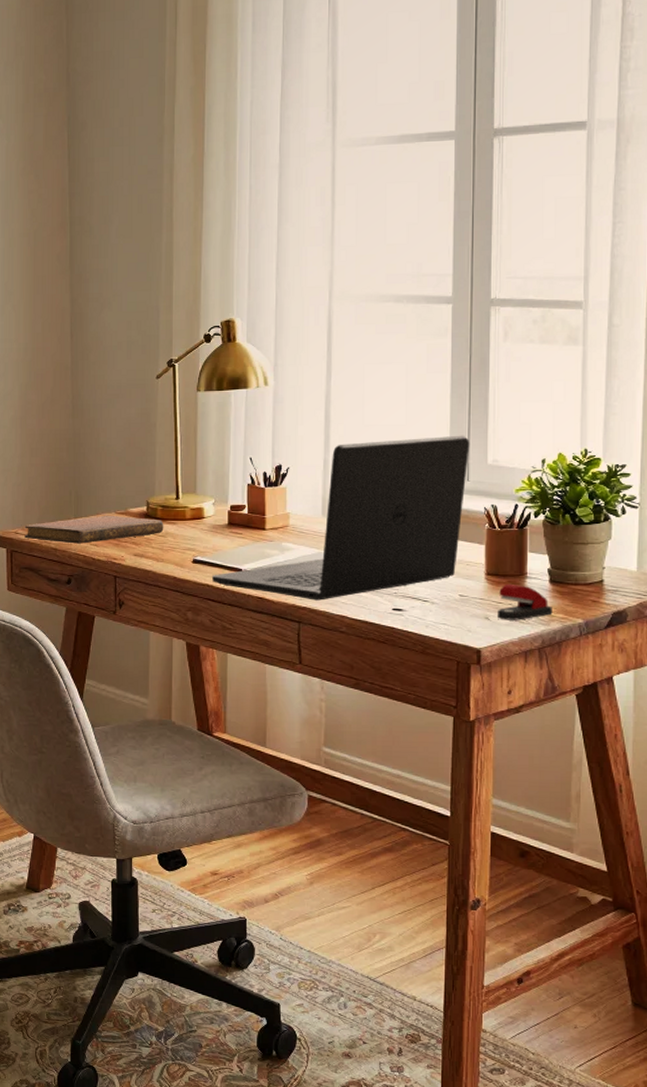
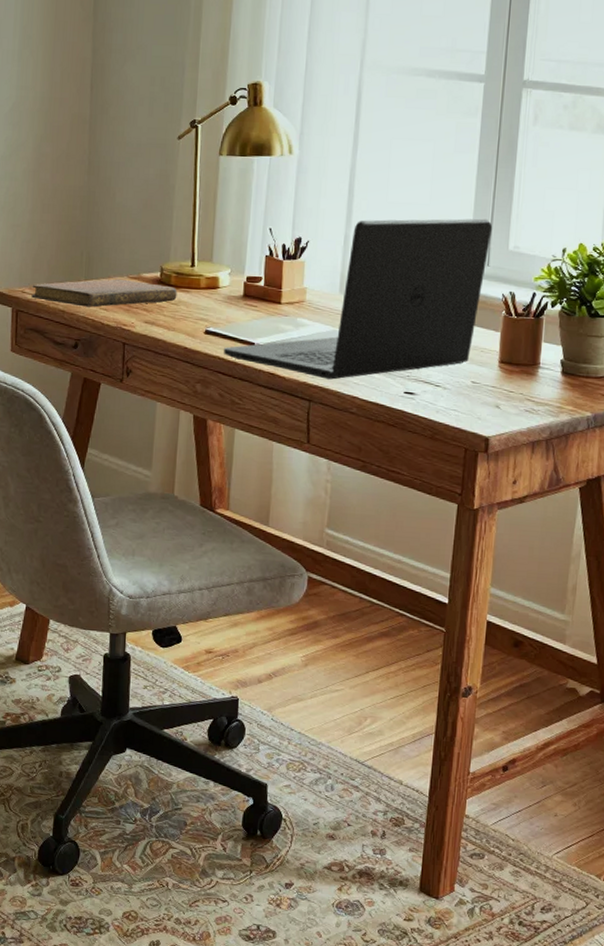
stapler: present [498,583,552,620] -> none [508,372,563,411]

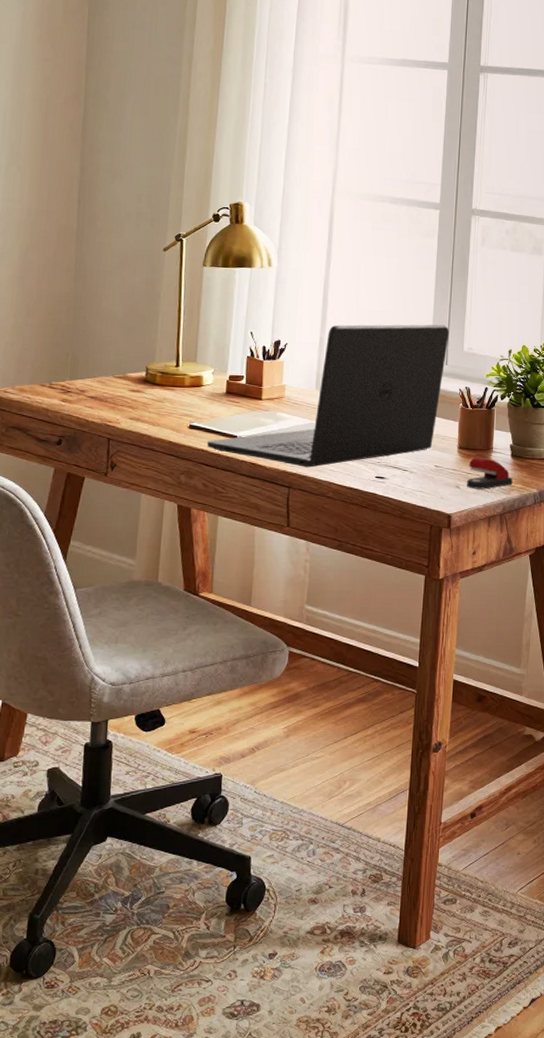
notebook: present [31,278,177,308] -> none [14,378,162,406]
stapler: none [508,372,563,411] -> present [467,456,513,489]

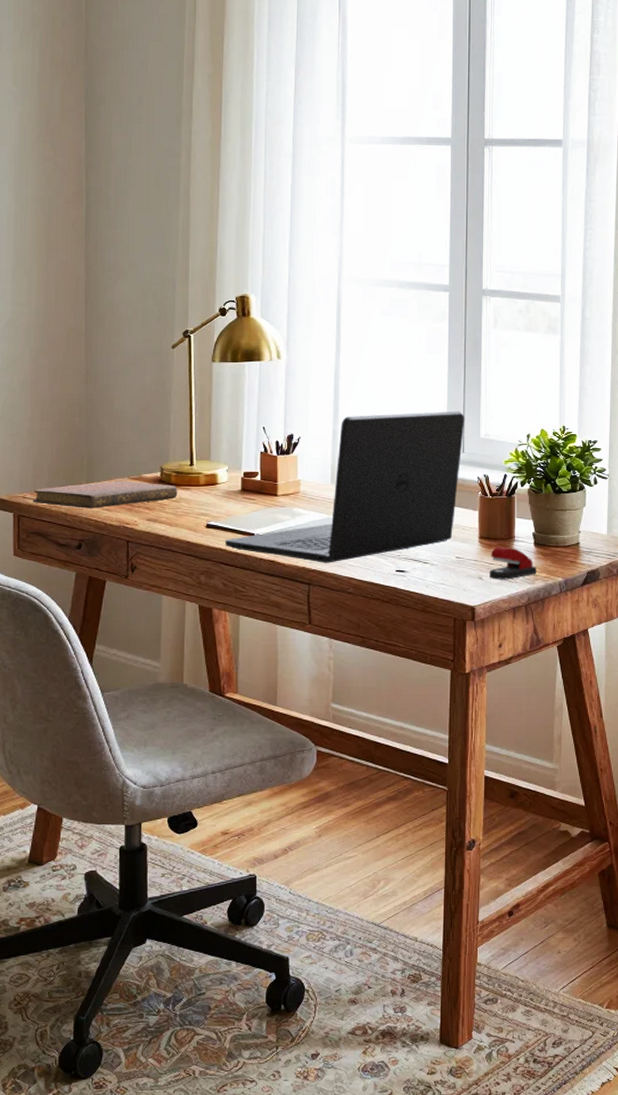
notebook: none [14,378,162,406] -> present [33,480,178,509]

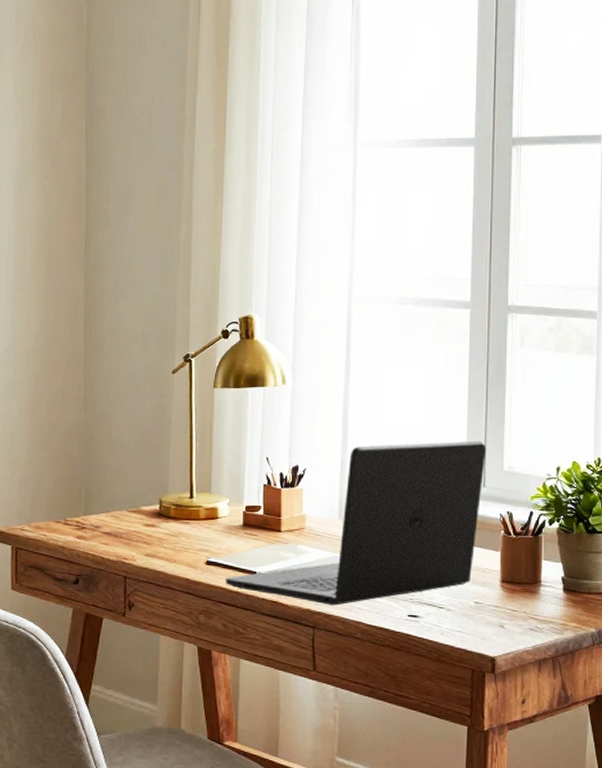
notebook: present [33,480,178,509] -> none [31,513,177,542]
stapler: present [490,546,537,580] -> none [512,591,566,629]

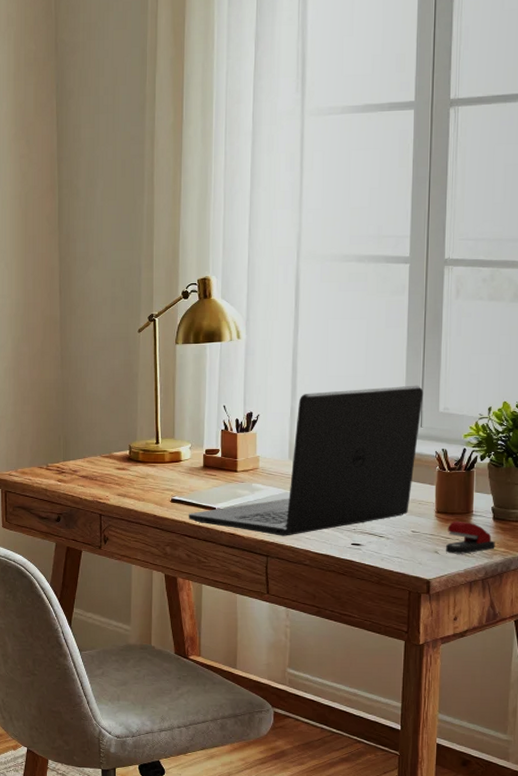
stapler: none [512,591,566,629] -> present [446,520,495,554]

